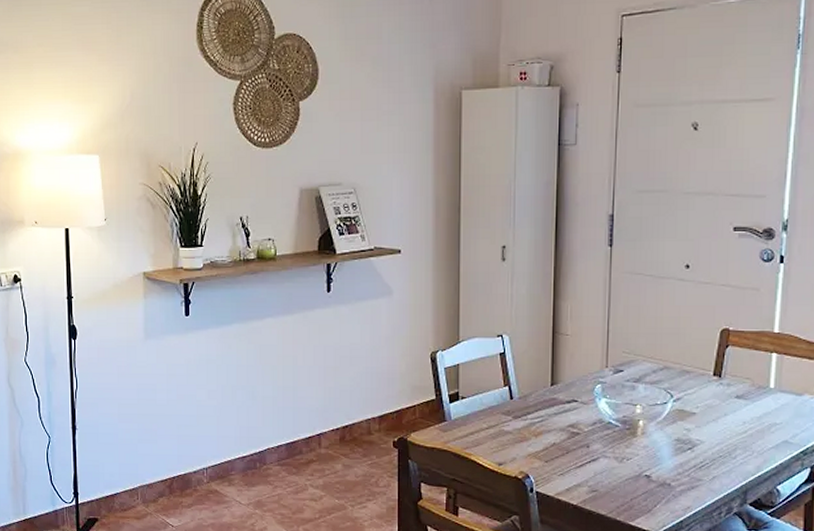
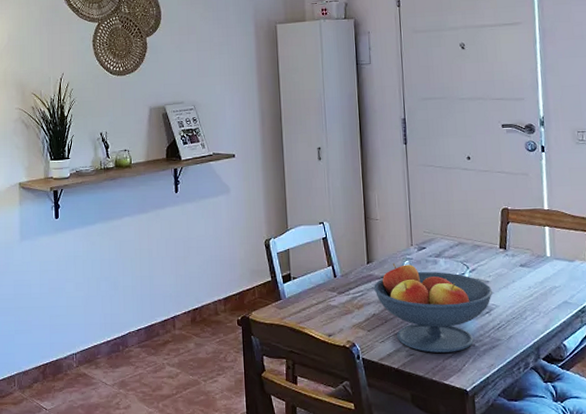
fruit bowl: none [557,386,699,491] -> present [374,263,493,353]

